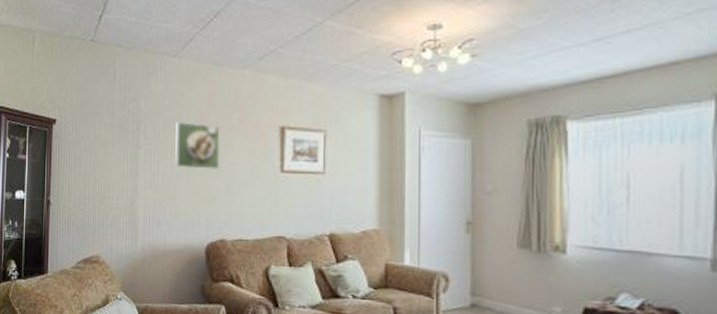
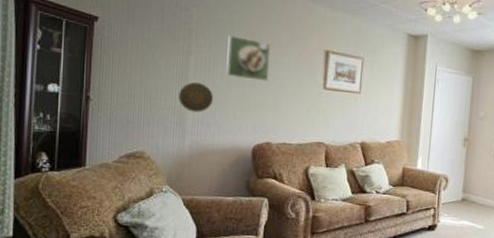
decorative plate: none [130,176,163,210] -> present [179,82,213,112]

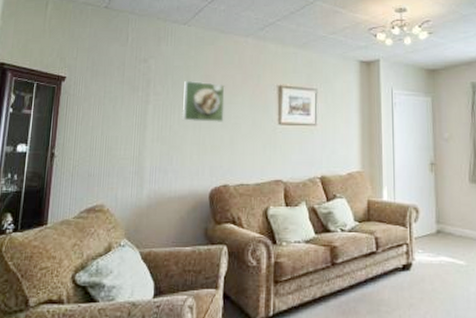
decorative plate: present [179,82,213,112] -> none [137,129,170,160]

